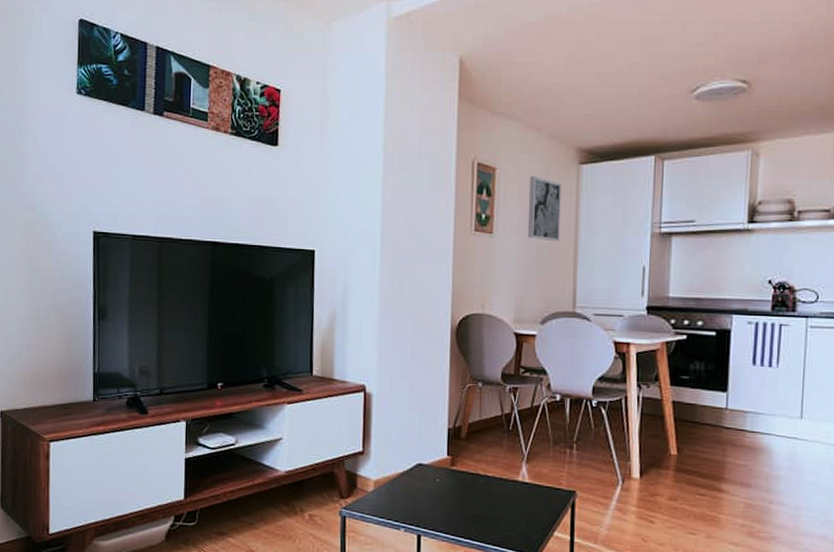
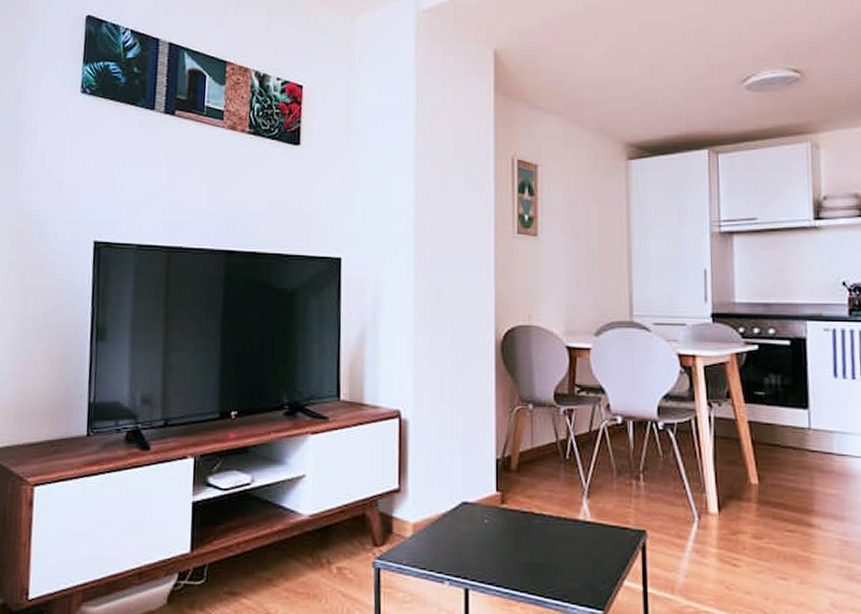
wall art: present [527,175,561,242] -> none [574,172,611,244]

